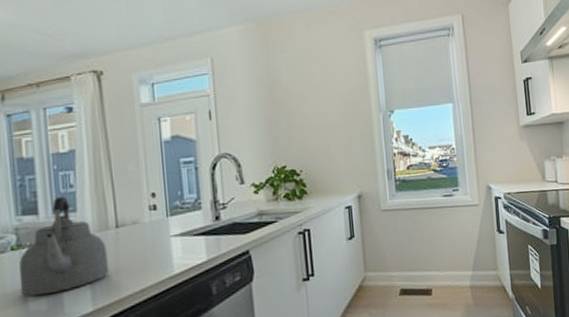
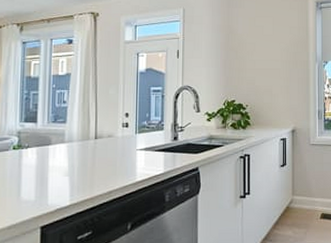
kettle: present [18,196,110,297] -> none [16,109,86,188]

